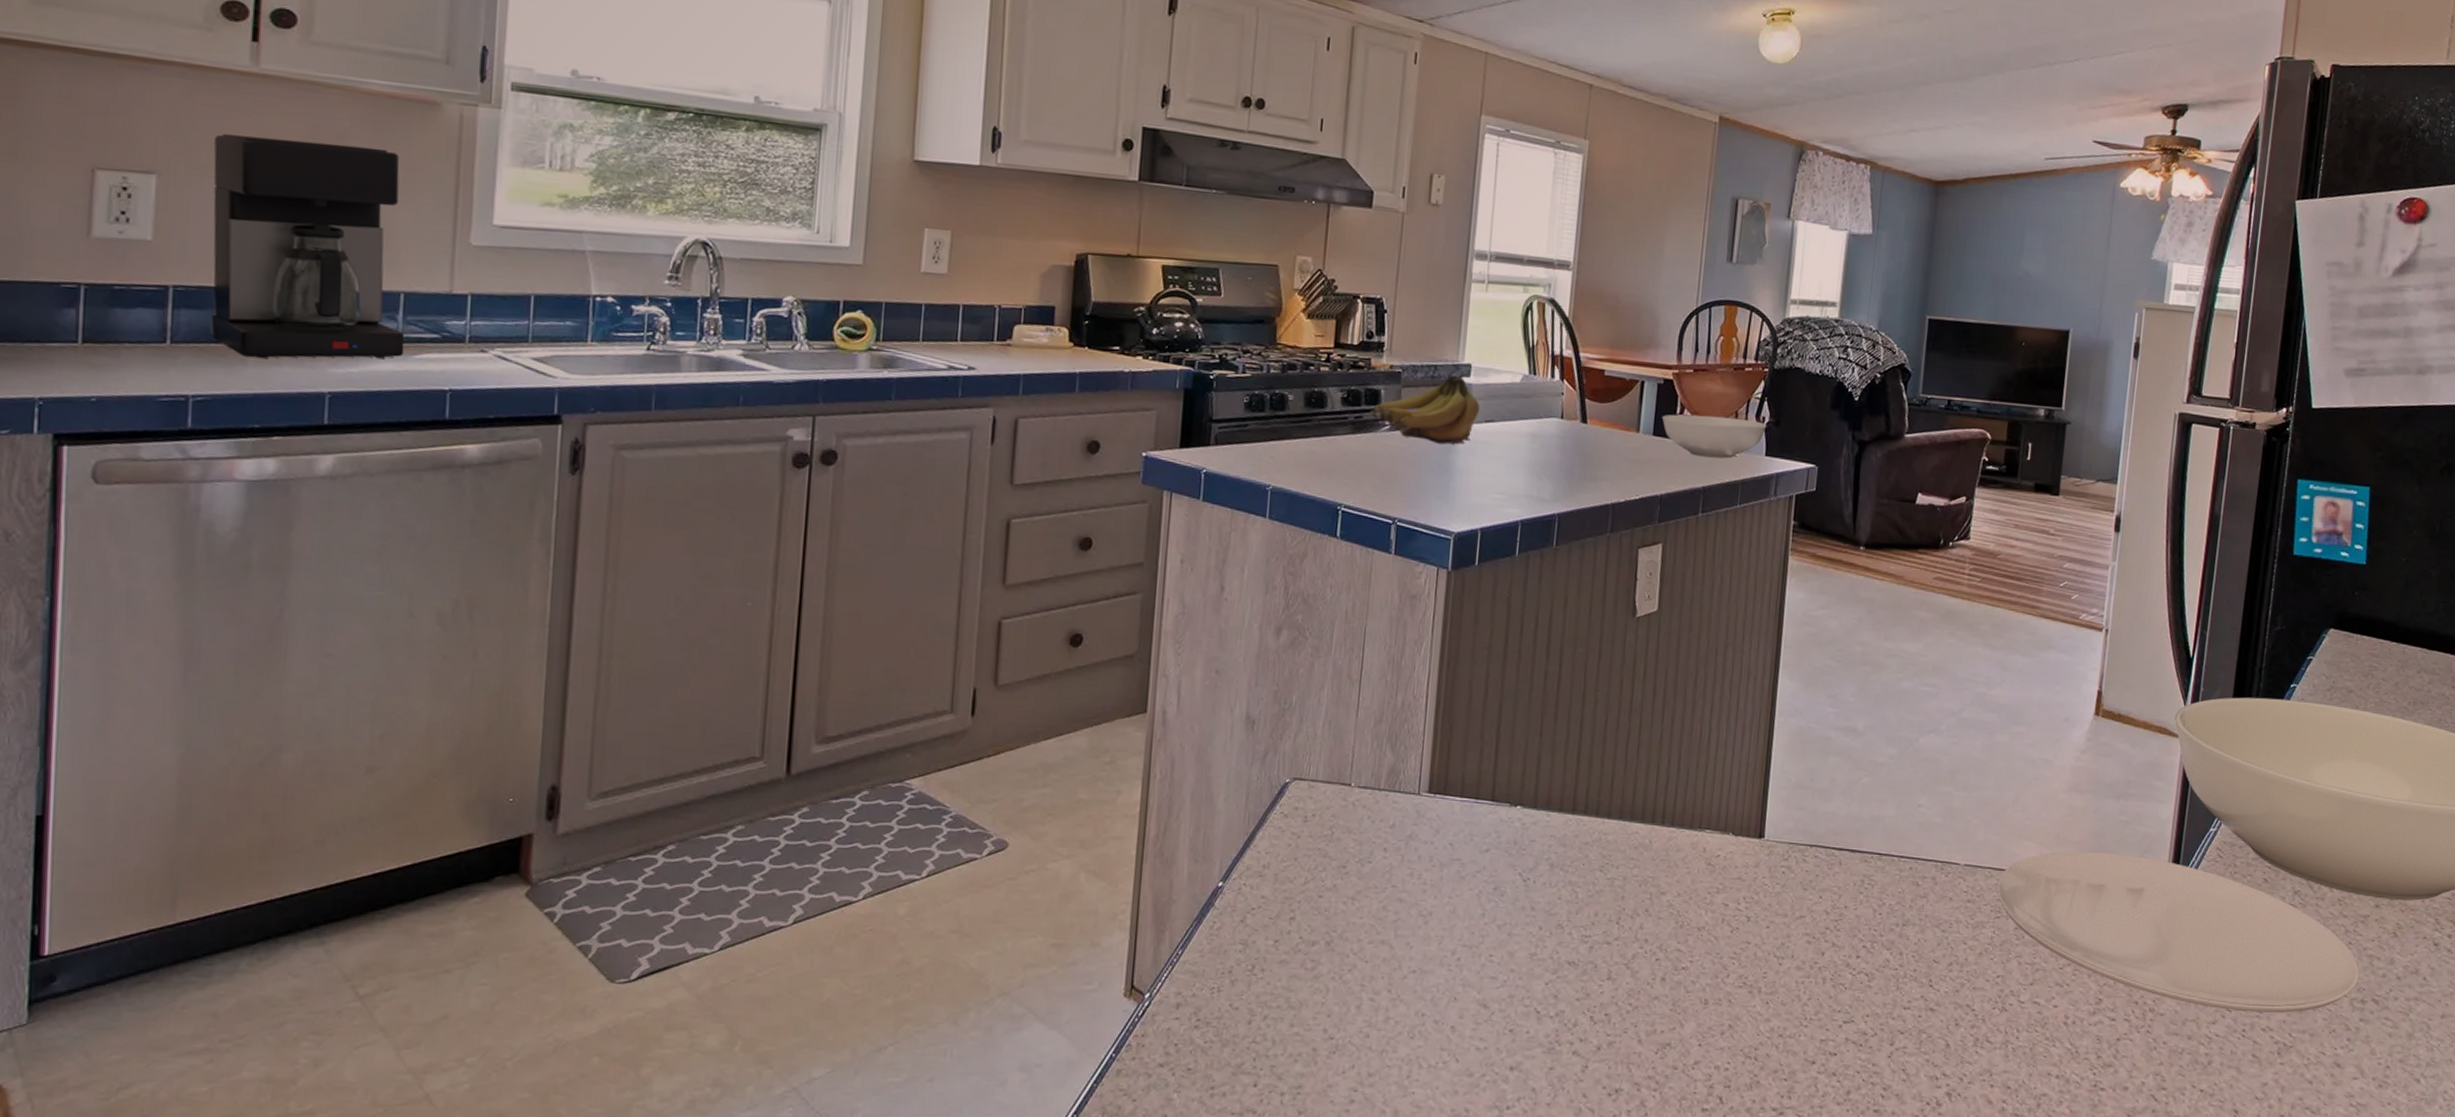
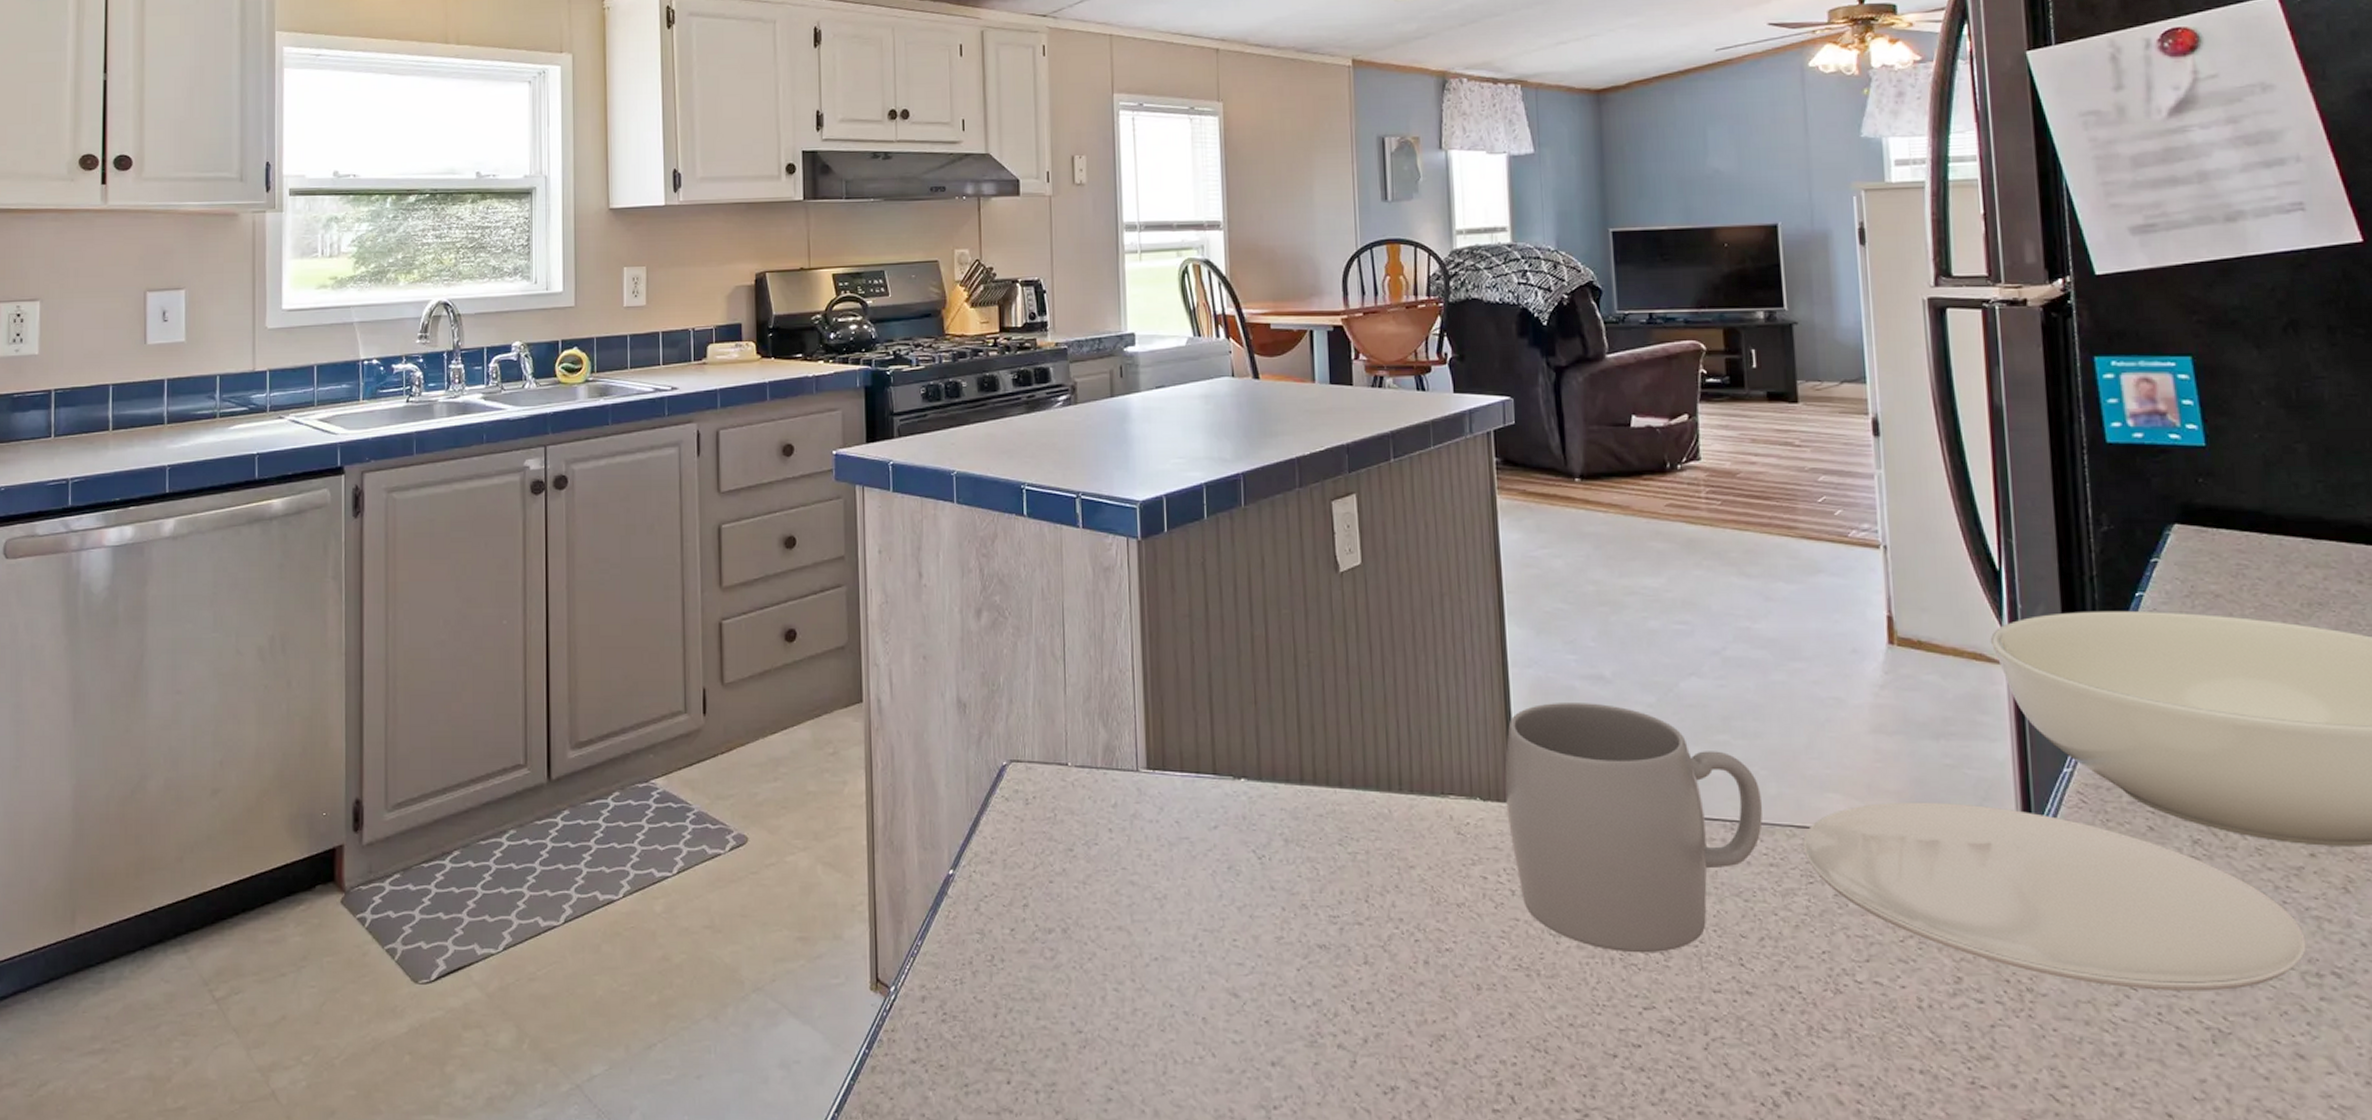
coffee maker: present [210,134,405,358] -> none [79,257,222,442]
fruit: present [1371,375,1480,445] -> none [1042,345,1149,416]
bowl: present [1661,414,1767,459] -> none [1336,357,1451,401]
mug: none [1754,750,1971,975] -> present [1504,703,1763,953]

